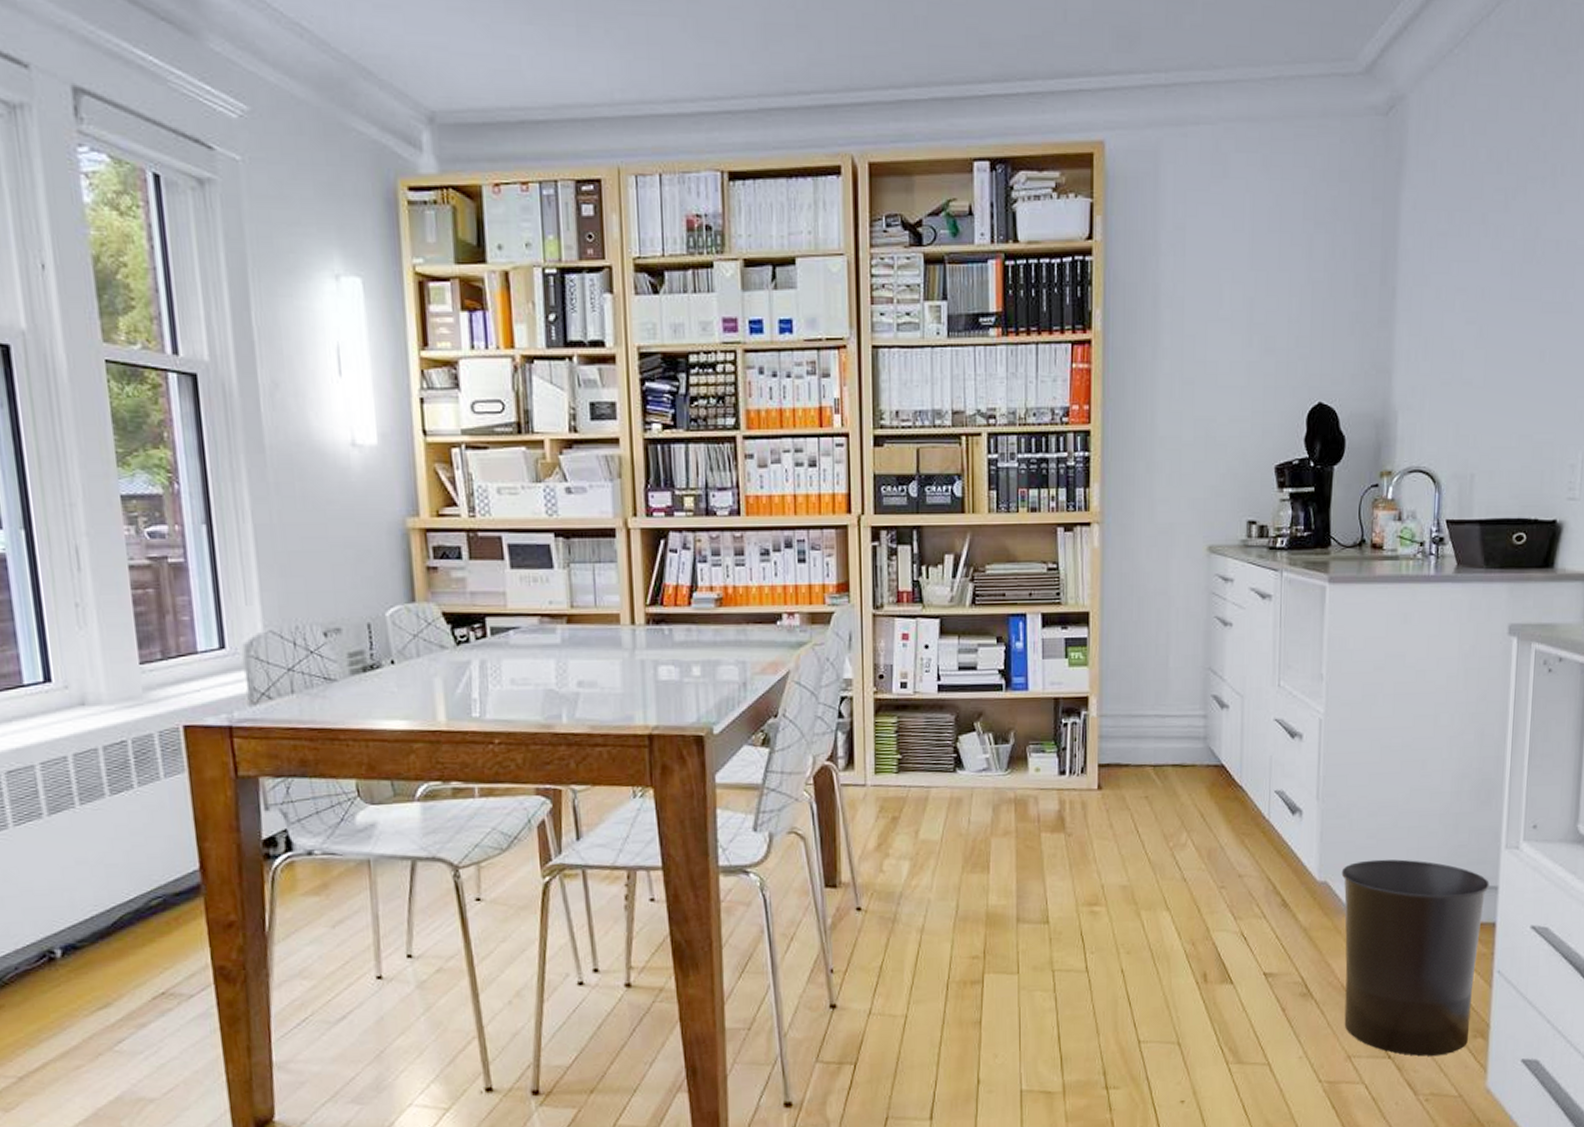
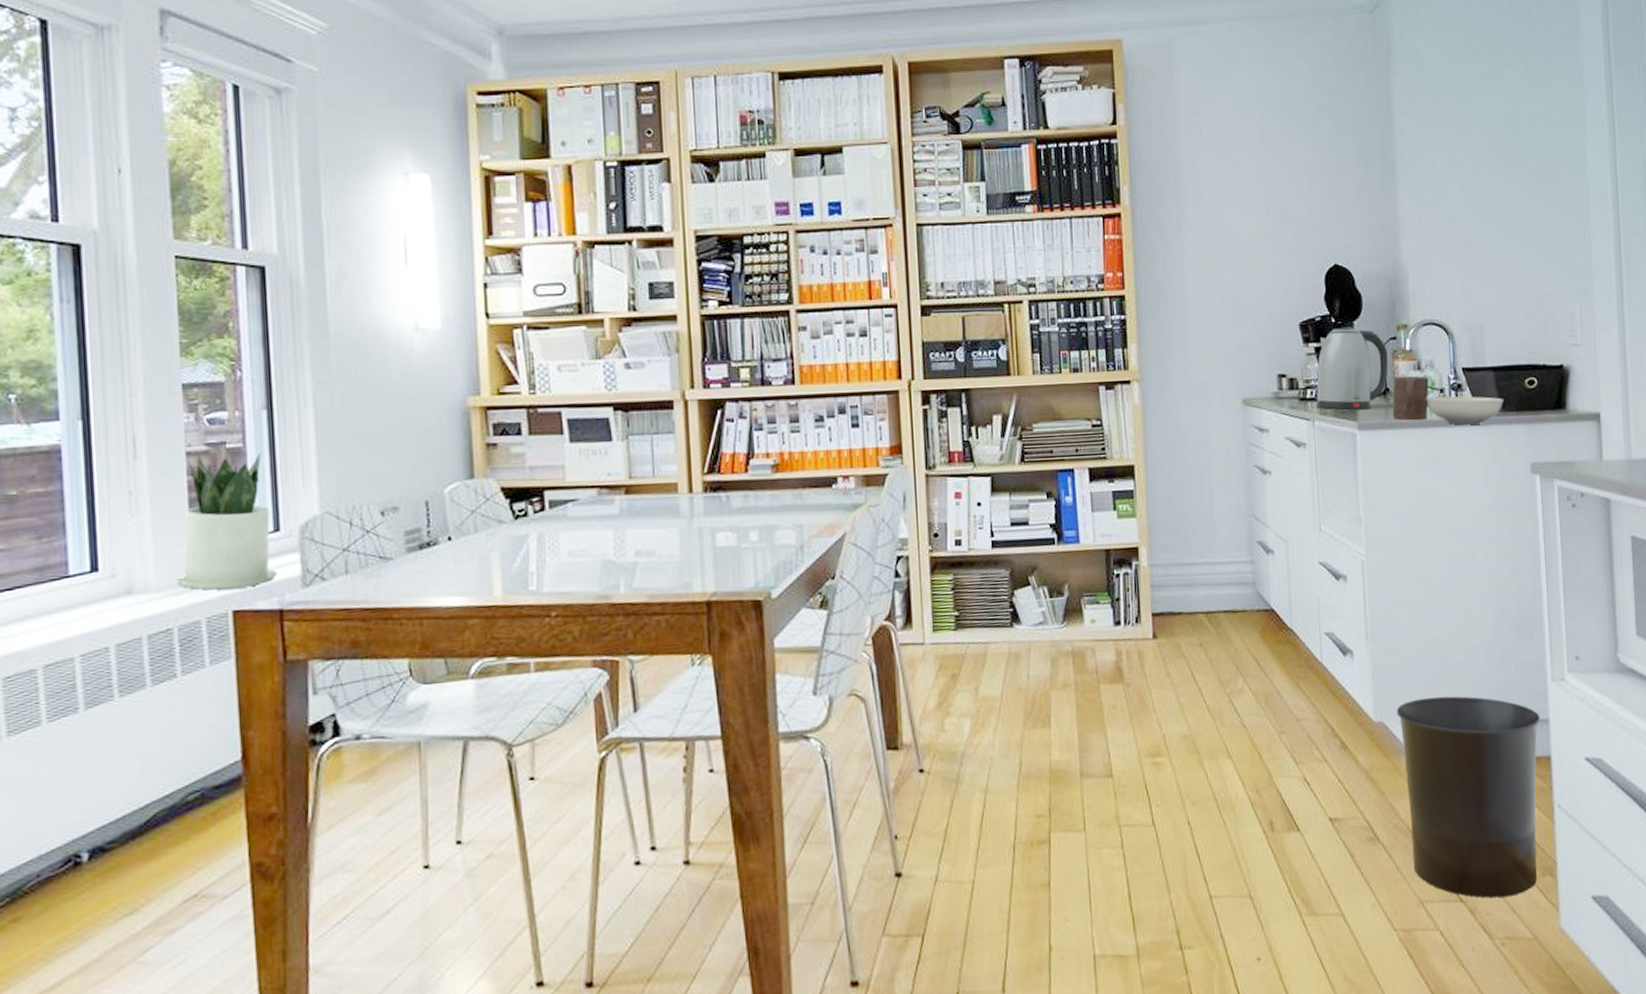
planter: none [125,569,226,705] -> present [175,453,278,590]
kettle: none [1286,472,1368,562] -> present [1316,327,1388,410]
cup: none [1366,527,1409,575] -> present [1392,375,1429,421]
bowl: none [1404,549,1488,581] -> present [1426,396,1504,425]

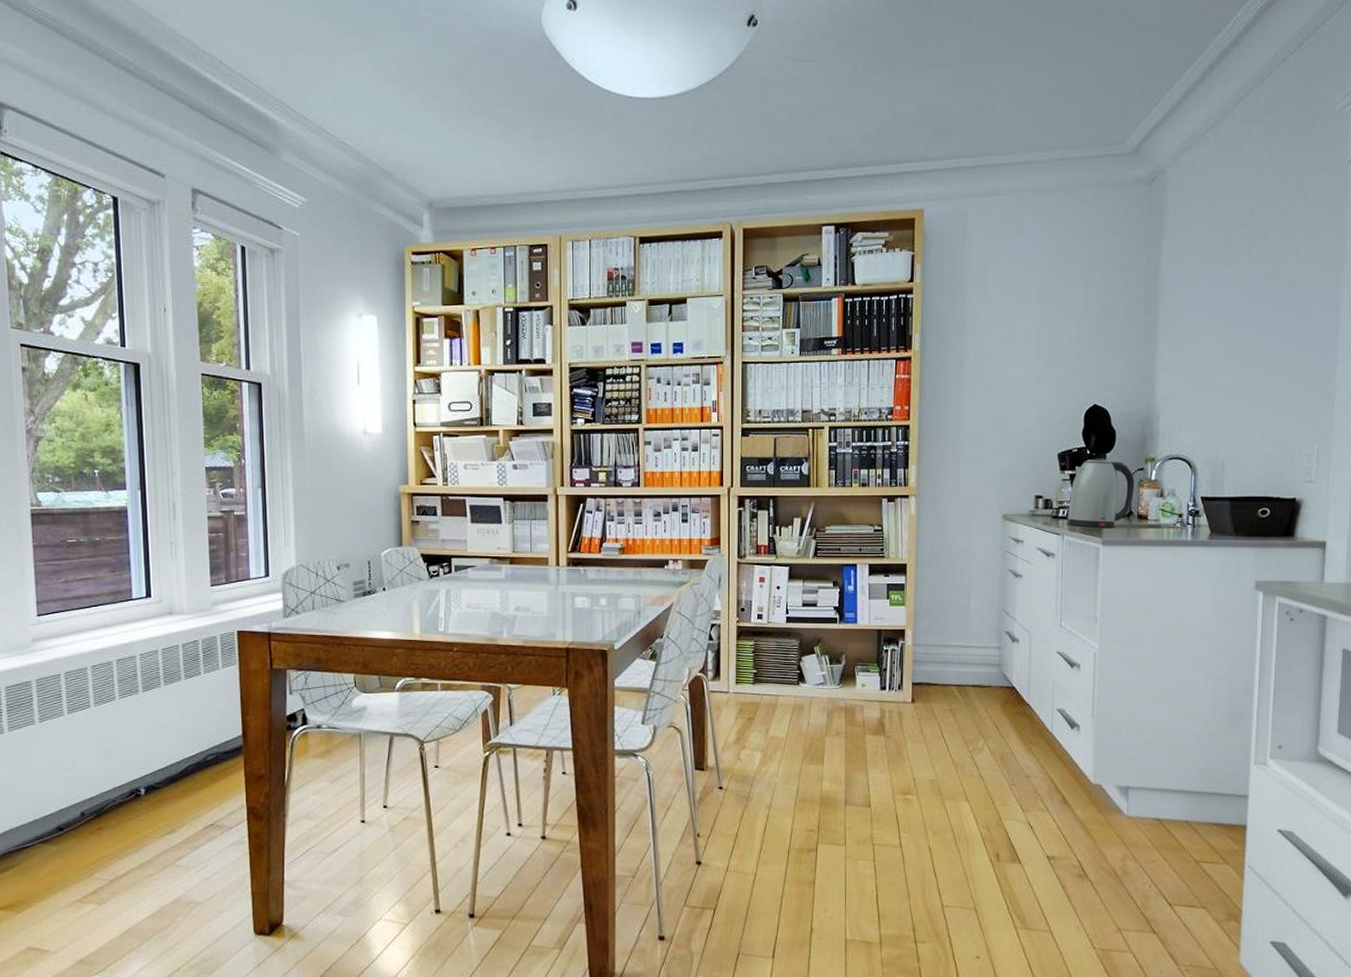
planter: present [175,453,278,590] -> none [200,519,267,615]
cup: present [1392,375,1429,421] -> none [1133,502,1170,540]
waste bin: present [1396,696,1540,898] -> none [1113,768,1240,933]
bowl: present [1426,396,1504,425] -> none [1165,520,1237,546]

